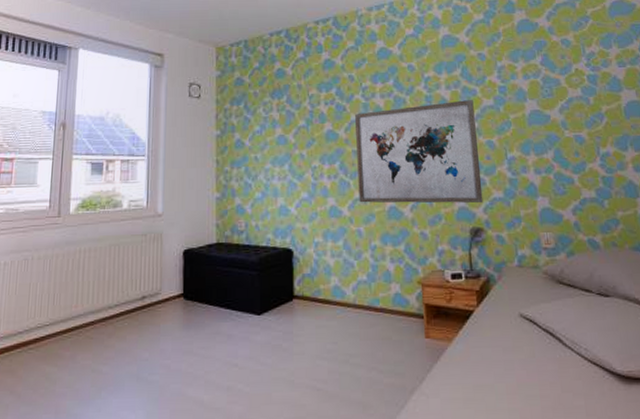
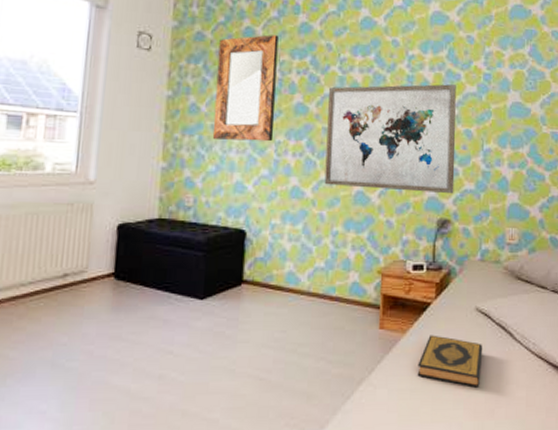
home mirror: none [256,73,310,169] -> present [212,35,279,142]
hardback book: none [467,342,534,396] -> present [417,335,483,388]

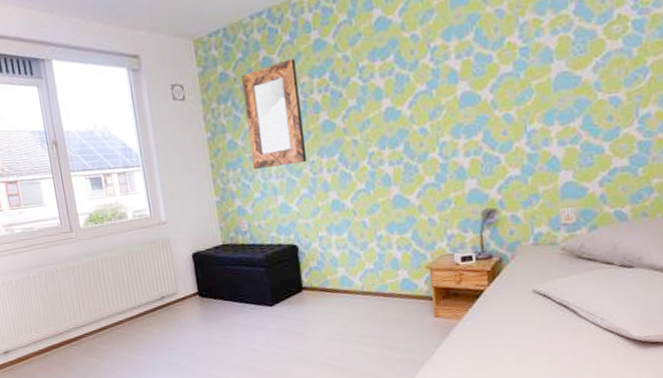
wall art: present [324,84,456,194] -> none [353,68,498,194]
hardback book: present [417,335,483,388] -> none [477,318,545,363]

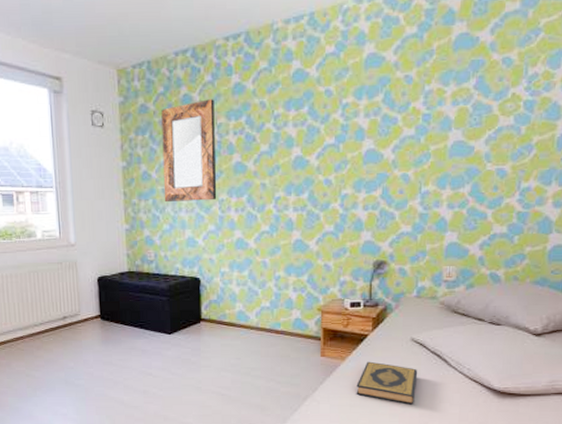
hardback book: none [477,318,545,363] -> present [356,361,418,405]

